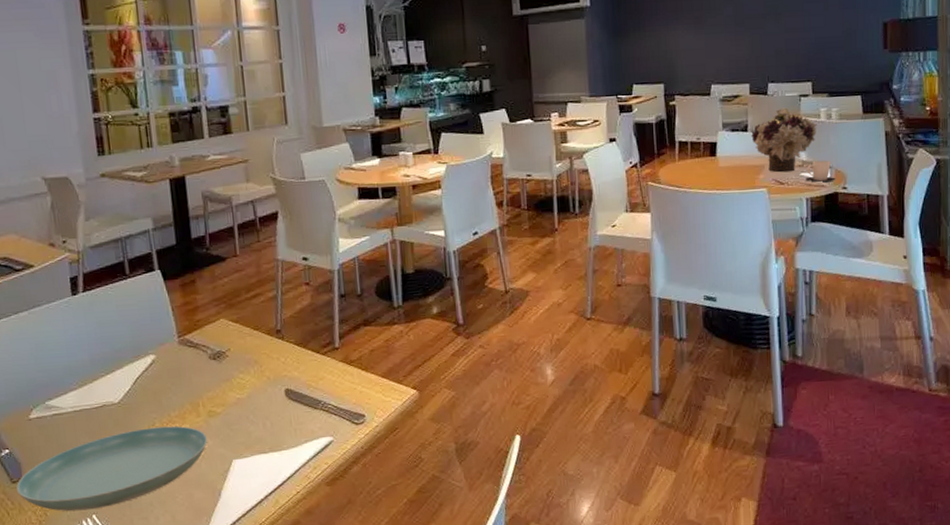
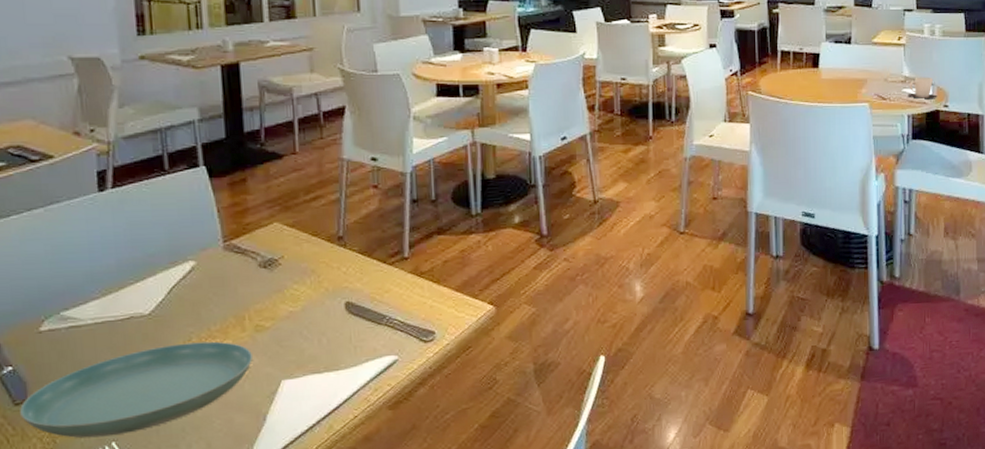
flower arrangement: present [751,107,817,173] -> none [854,21,921,88]

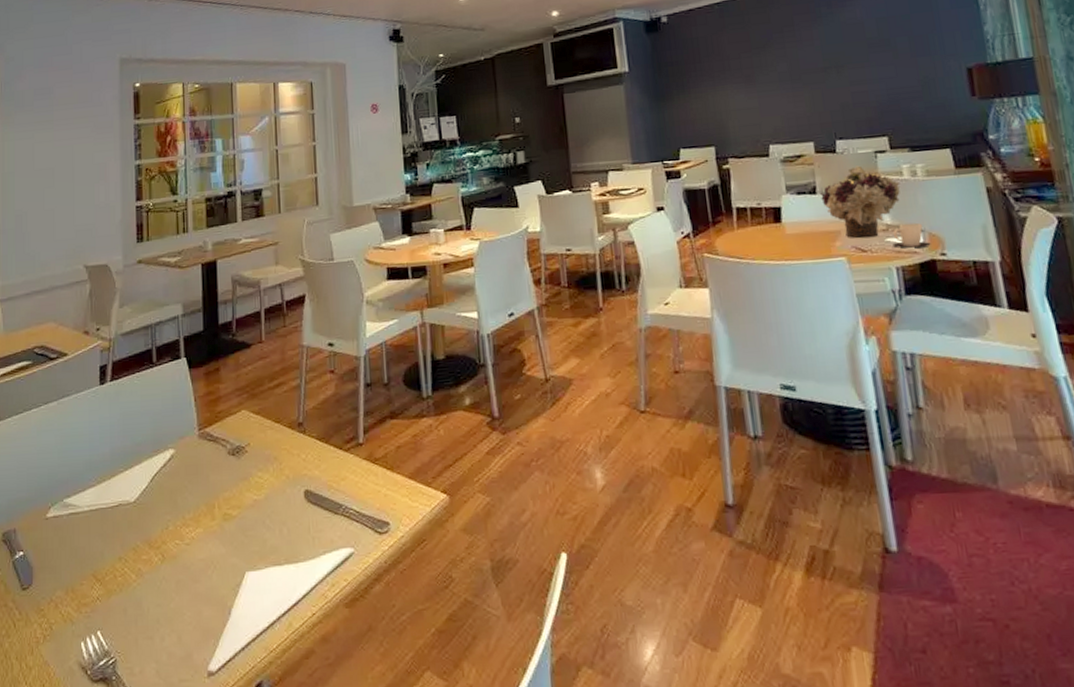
saucer: present [20,341,252,439] -> none [26,530,220,626]
flower arrangement: none [854,21,921,88] -> present [820,165,901,239]

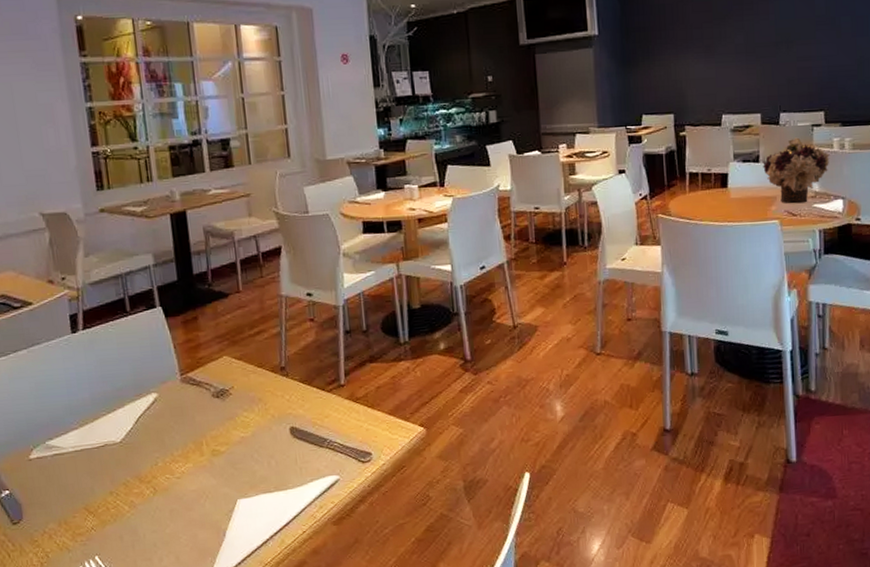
cup: present [892,222,931,248] -> none [818,191,849,213]

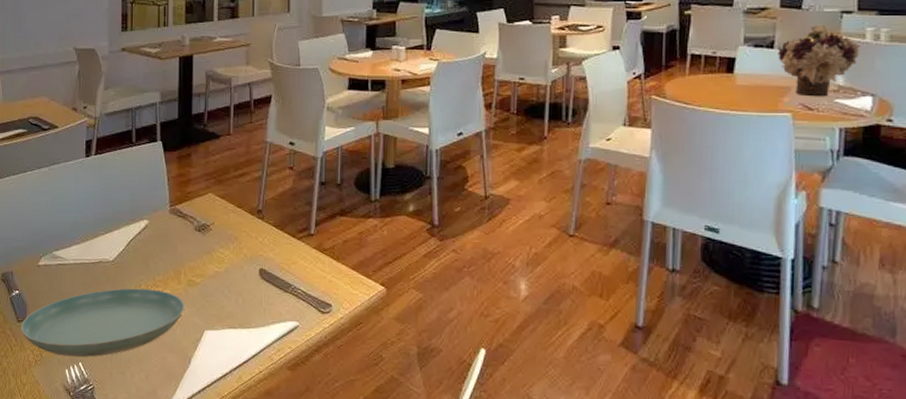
saucer: none [17,465,211,553] -> present [21,288,184,357]

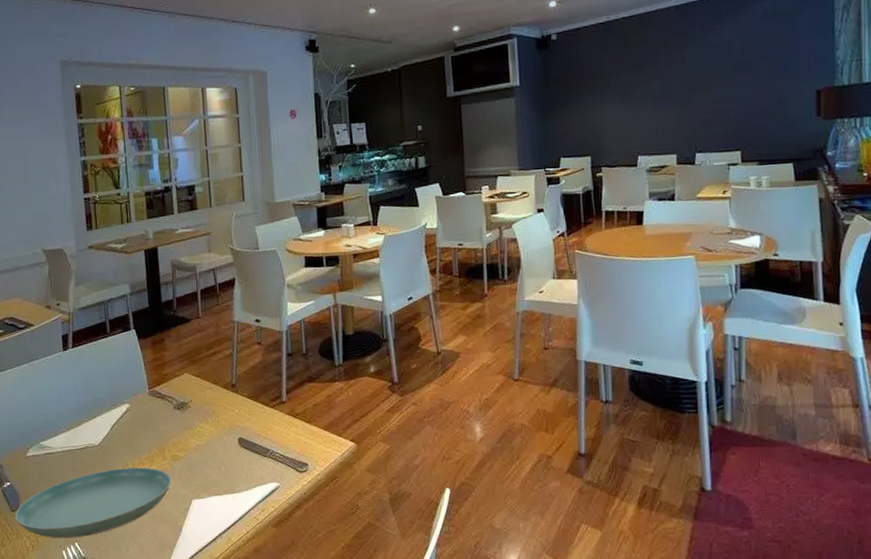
flower arrangement: present [778,24,861,97] -> none [678,176,747,240]

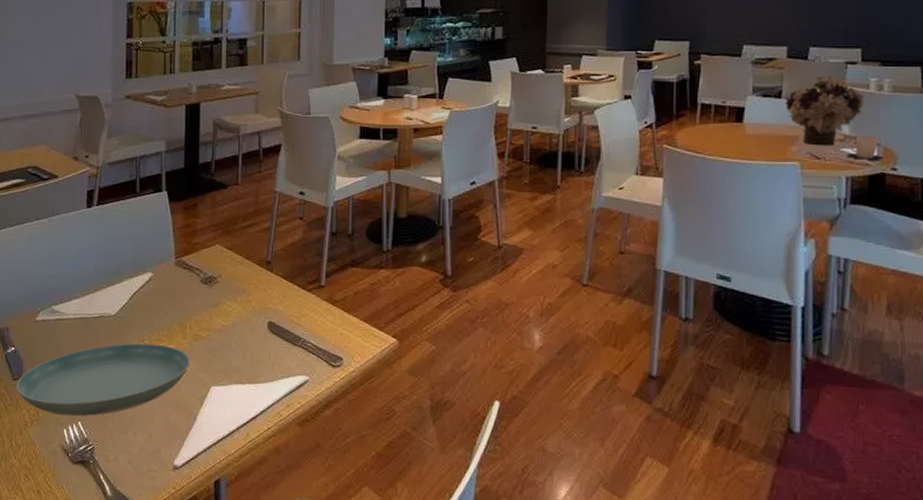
flower arrangement: none [678,176,747,240] -> present [785,74,865,146]
cup: none [734,227,766,249] -> present [847,135,884,160]

